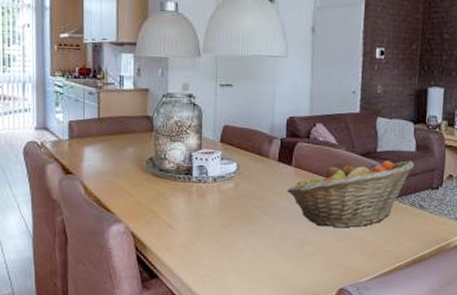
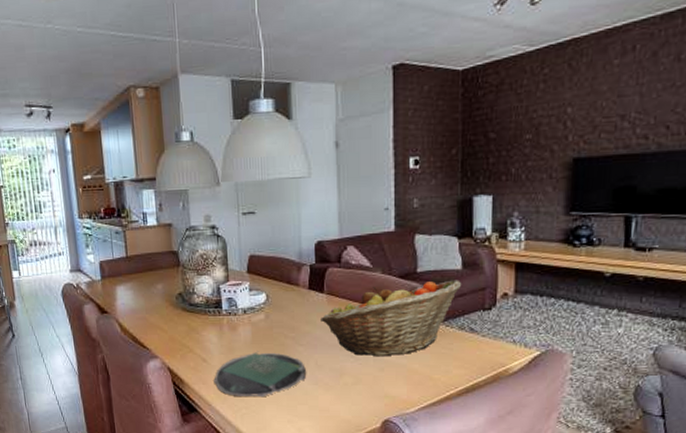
plate: none [178,219,271,265] -> present [213,351,307,398]

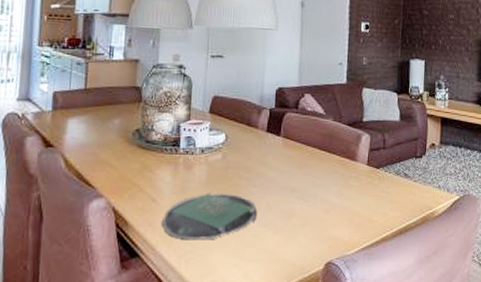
fruit basket: present [321,280,462,357] -> none [275,130,399,199]

